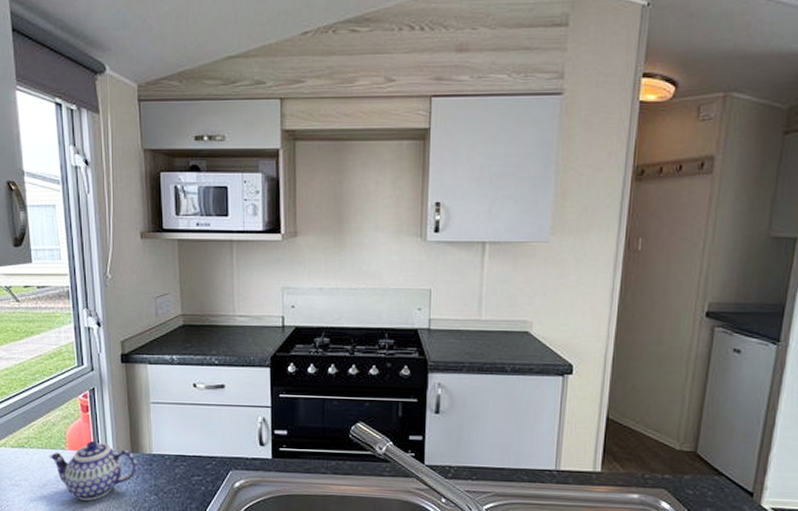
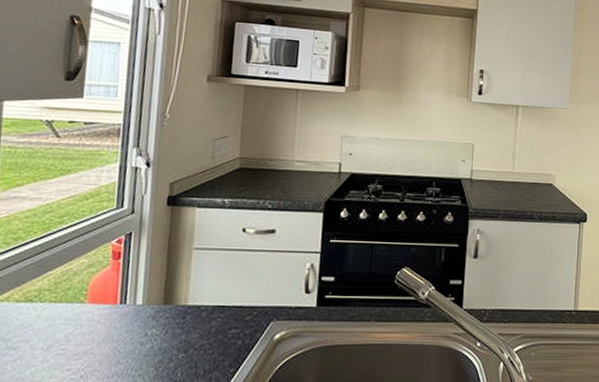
teapot: present [49,440,138,501] -> none [61,291,169,363]

